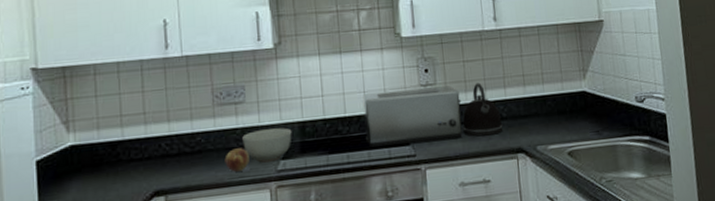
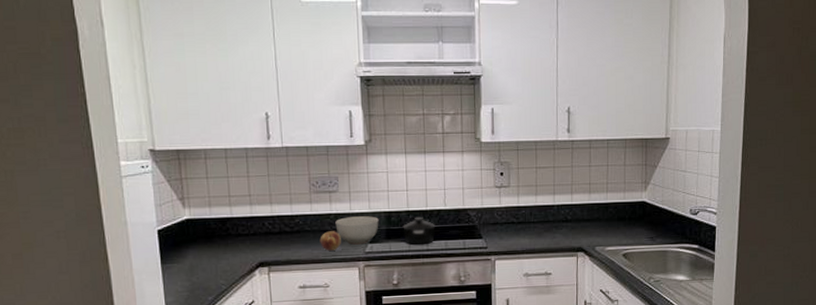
saucepan: none [319,125,356,159] -> present [403,216,436,246]
toaster: present [363,85,462,148] -> none [443,189,532,239]
kettle: present [462,82,503,137] -> none [530,188,567,235]

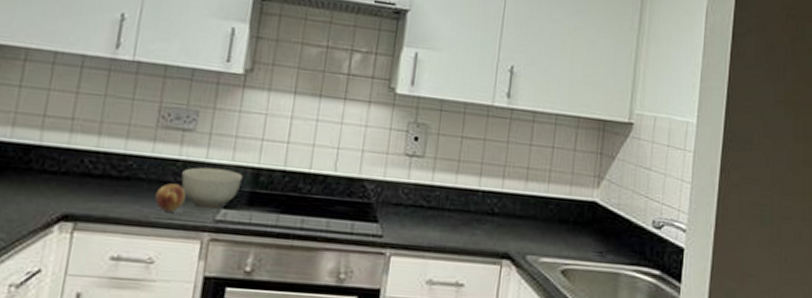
saucepan: present [403,216,436,246] -> none [271,180,318,221]

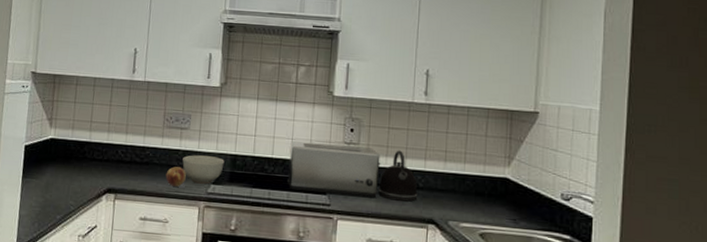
toaster: none [328,151,450,227] -> present [288,141,381,198]
kettle: none [443,165,492,232] -> present [377,150,418,202]

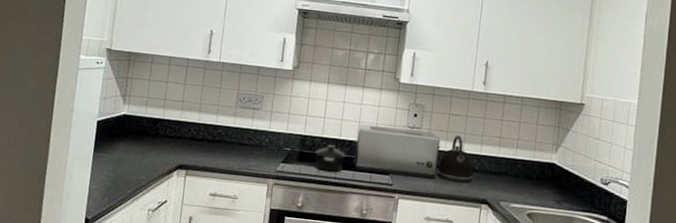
fruit: present [165,166,186,187] -> none [236,145,257,165]
bowl: present [182,155,225,184] -> none [253,134,294,163]
saucepan: none [246,163,279,194] -> present [314,144,346,173]

